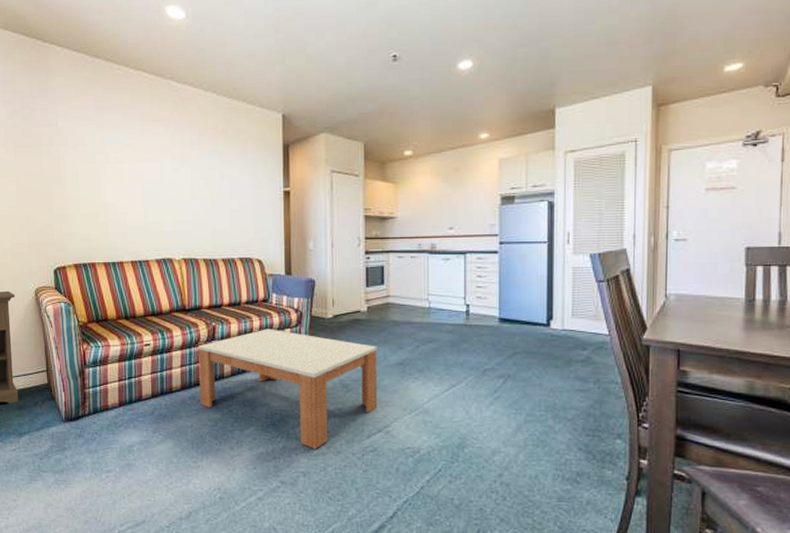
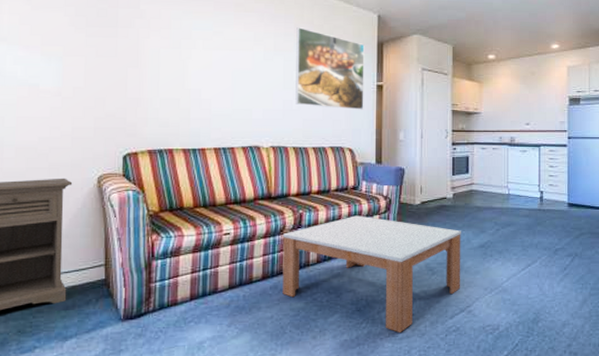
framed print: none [201,134,271,219] -> present [295,27,365,110]

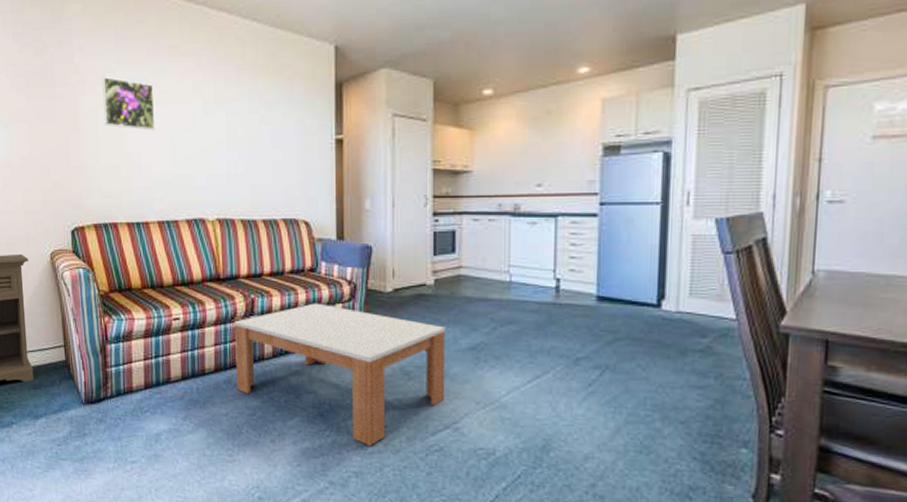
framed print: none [167,23,218,71] -> present [102,77,156,131]
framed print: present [295,27,365,110] -> none [238,70,321,172]

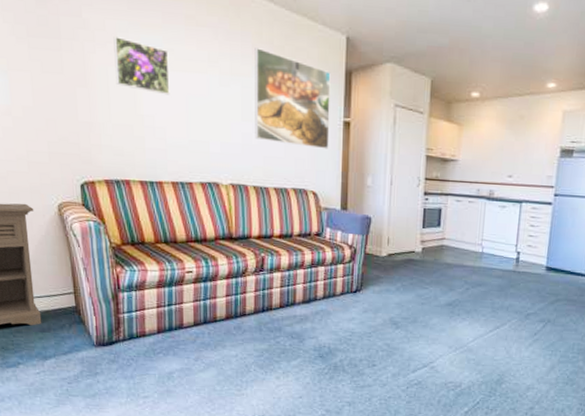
coffee table: present [233,303,445,446] -> none [244,263,429,381]
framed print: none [238,70,321,172] -> present [254,48,331,149]

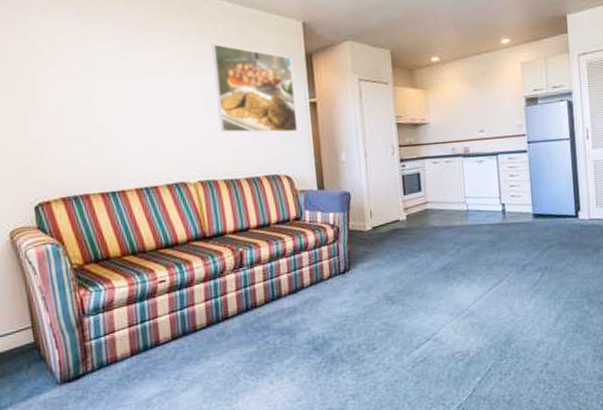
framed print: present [113,37,170,95] -> none [63,52,127,102]

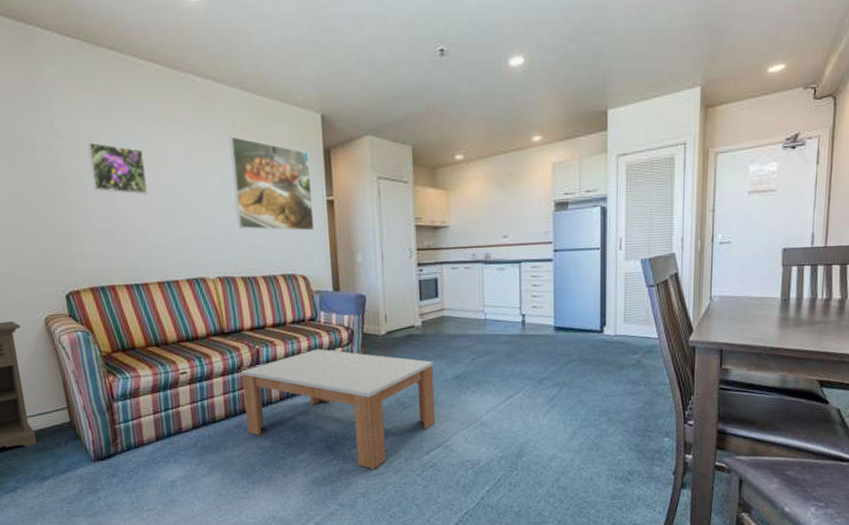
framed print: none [63,52,127,102] -> present [87,142,148,195]
coffee table: none [223,248,424,369] -> present [240,349,436,469]

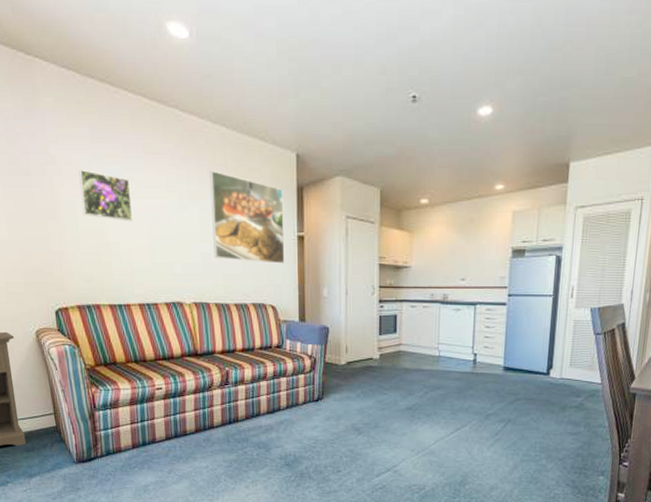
coffee table: present [240,349,436,469] -> none [211,374,388,487]

